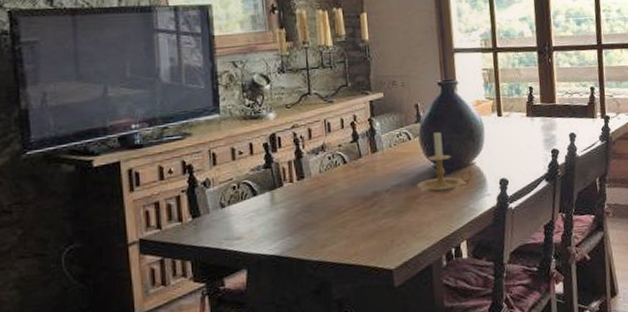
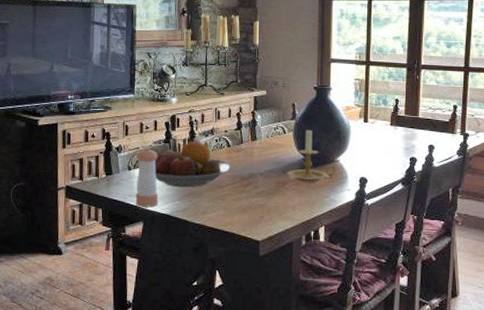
pepper shaker: none [229,177,264,252] -> present [135,147,159,207]
fruit bowl: none [254,160,351,221] -> present [154,139,232,188]

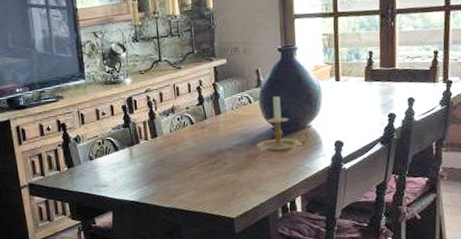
pepper shaker: present [135,147,159,207] -> none [95,134,126,197]
fruit bowl: present [154,139,232,188] -> none [116,120,198,173]

